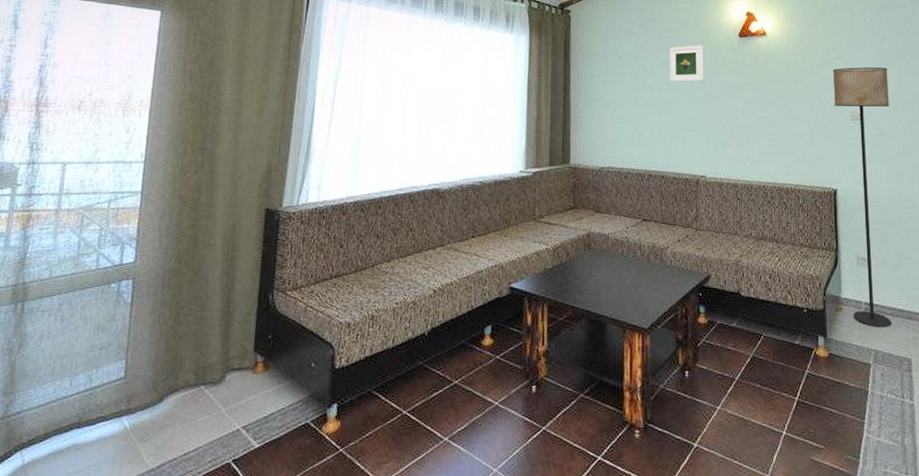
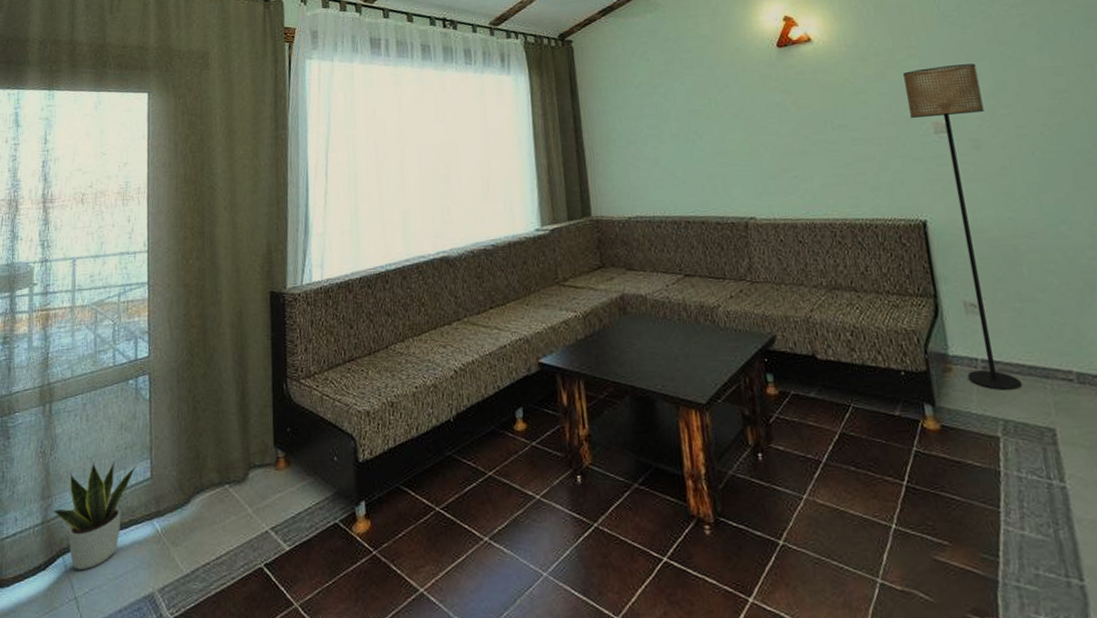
potted plant: none [14,360,112,464] -> present [53,462,138,570]
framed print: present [669,45,704,83] -> none [693,62,740,110]

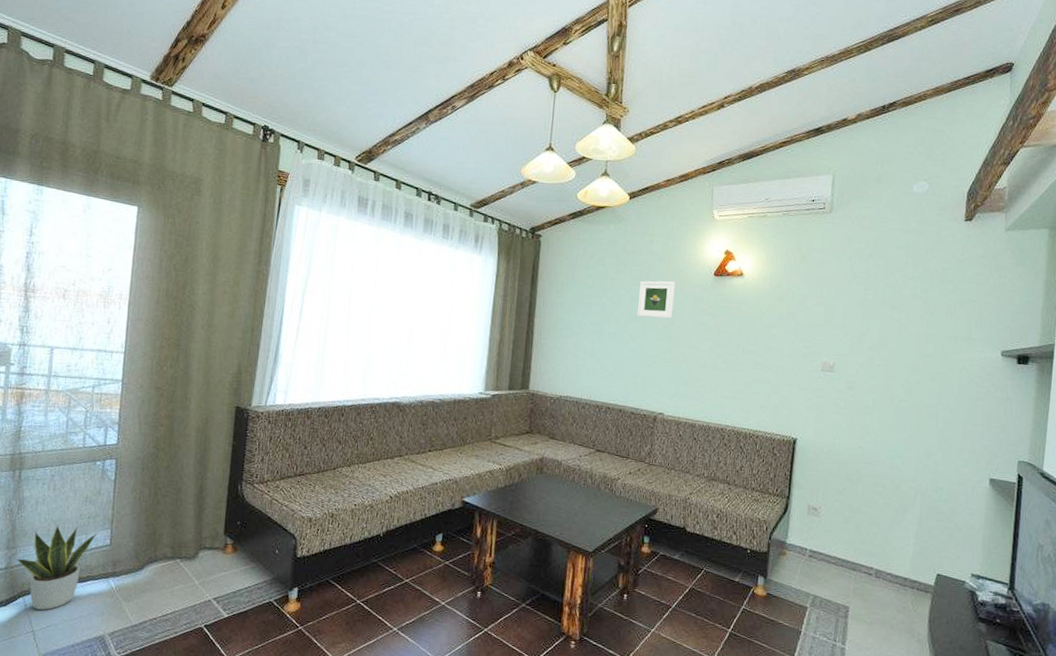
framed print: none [693,62,740,110] -> present [636,280,676,319]
floor lamp: present [902,63,1023,391] -> none [796,316,868,576]

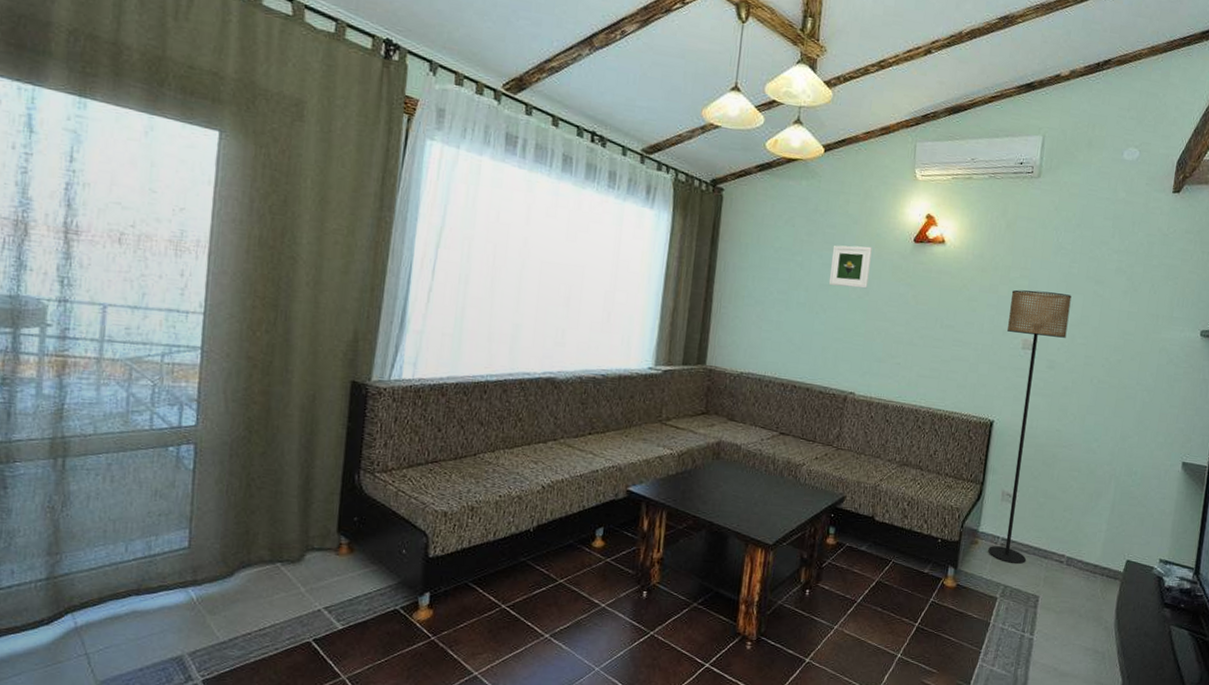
potted plant: present [16,524,99,610] -> none [61,524,173,628]
floor lamp: none [796,316,868,576] -> present [988,290,1072,565]

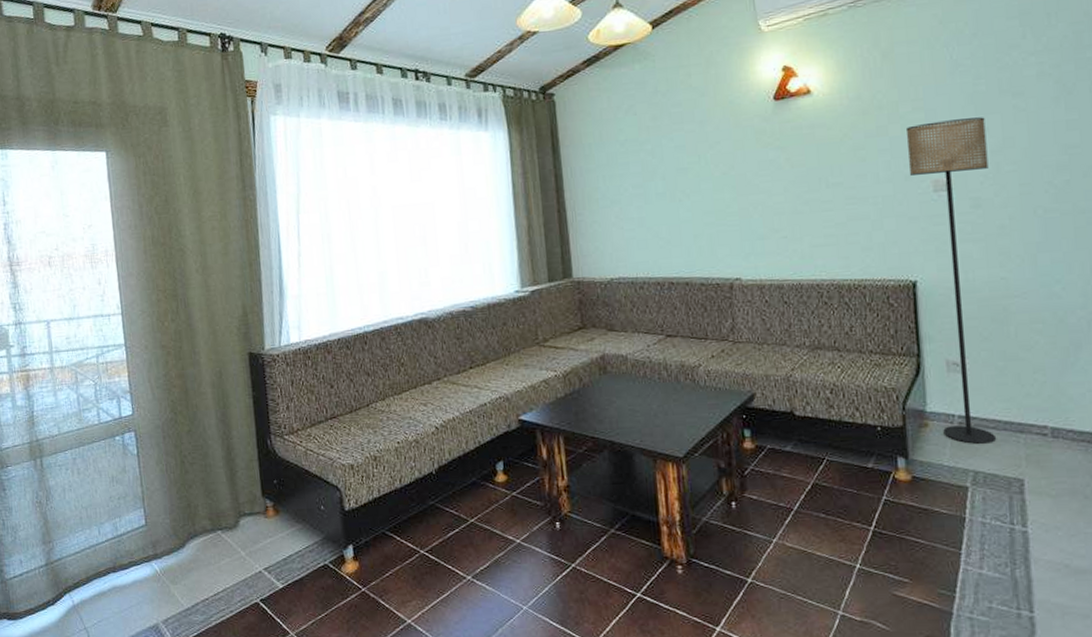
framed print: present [828,245,872,289] -> none [682,116,731,168]

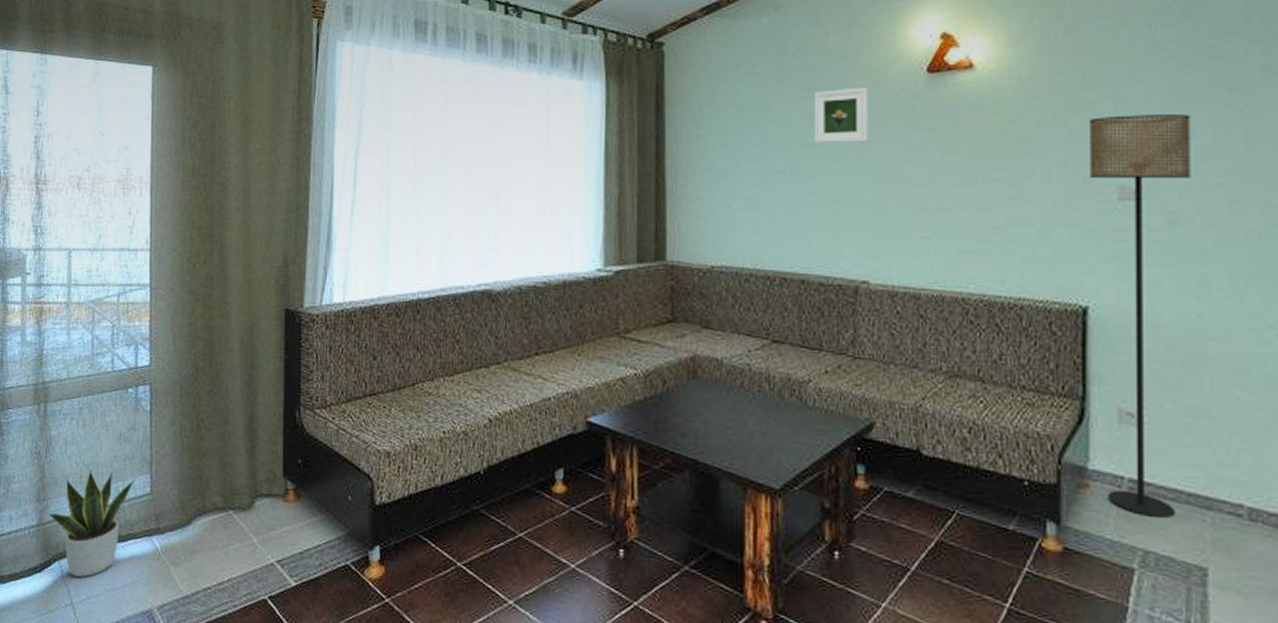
potted plant: none [55,511,132,604] -> present [48,469,137,577]
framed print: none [682,116,731,168] -> present [813,87,868,144]

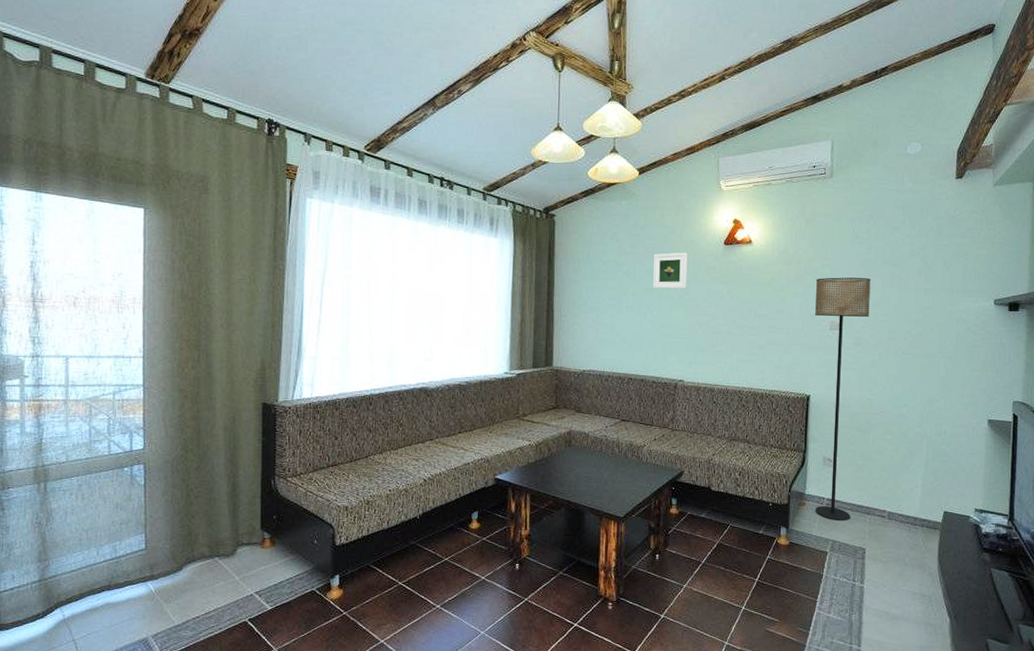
potted plant: present [48,469,137,577] -> none [50,533,133,618]

